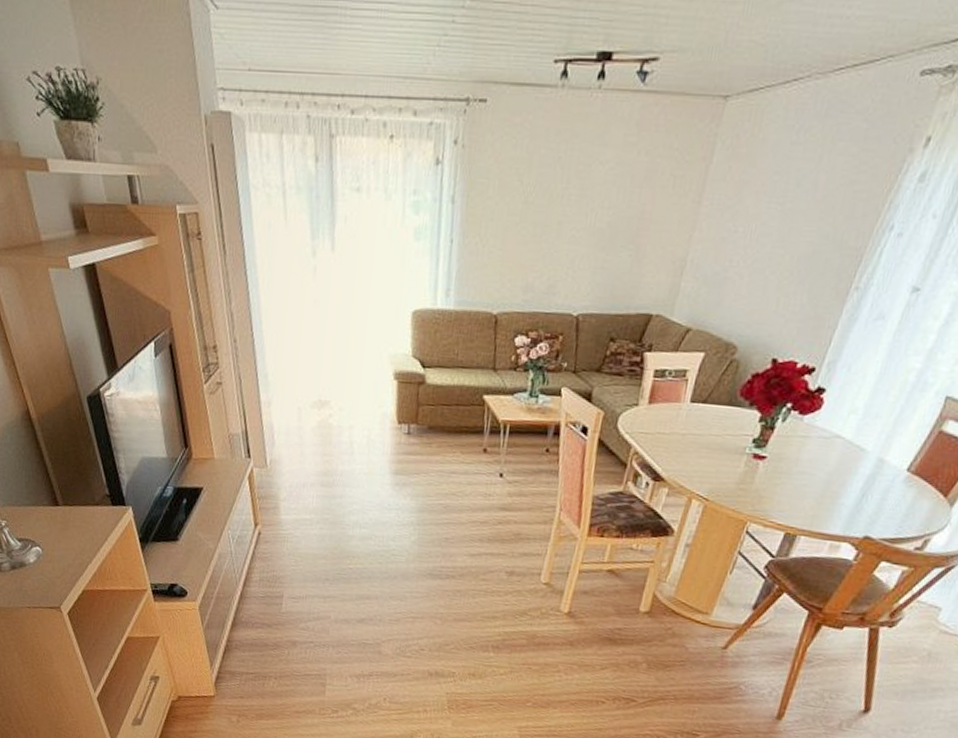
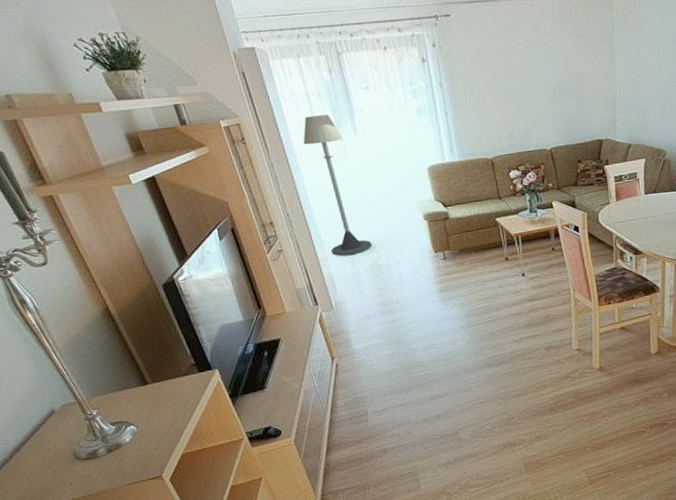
floor lamp: none [268,216,326,406] -> present [303,115,372,257]

